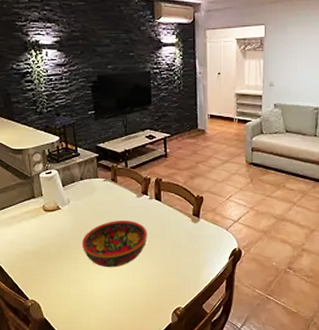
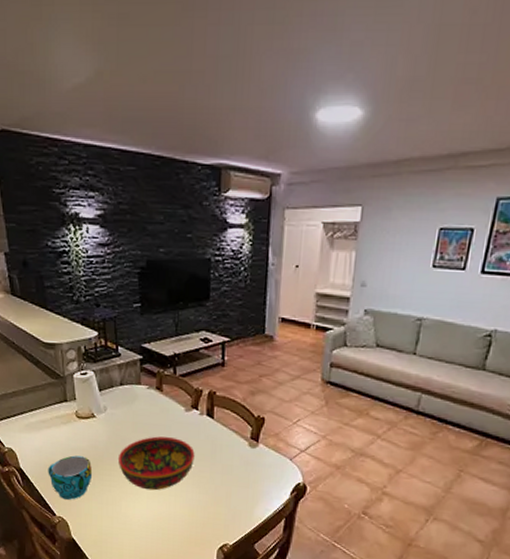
cup: none [20,244,60,284] -> present [48,455,93,500]

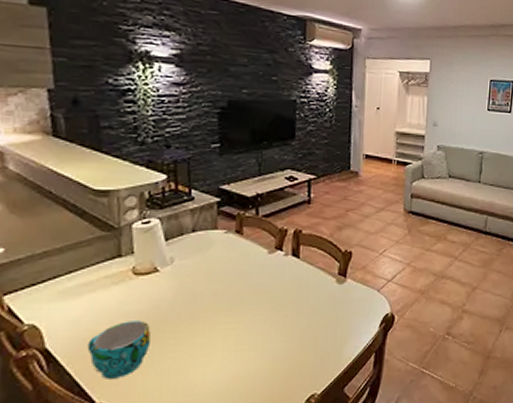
bowl: present [117,436,195,491] -> none [185,284,279,349]

